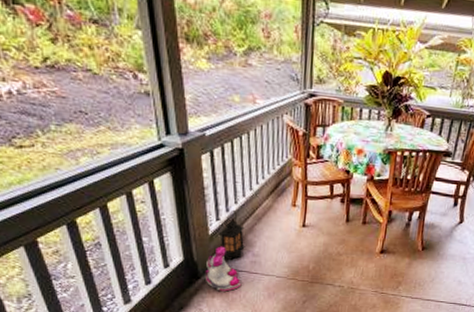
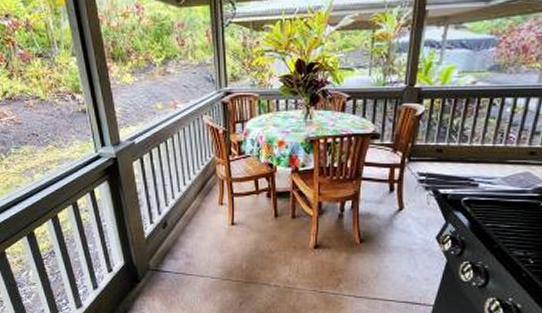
boots: present [204,246,242,292] -> none [144,249,179,295]
lantern: present [218,210,245,260] -> none [153,213,179,262]

